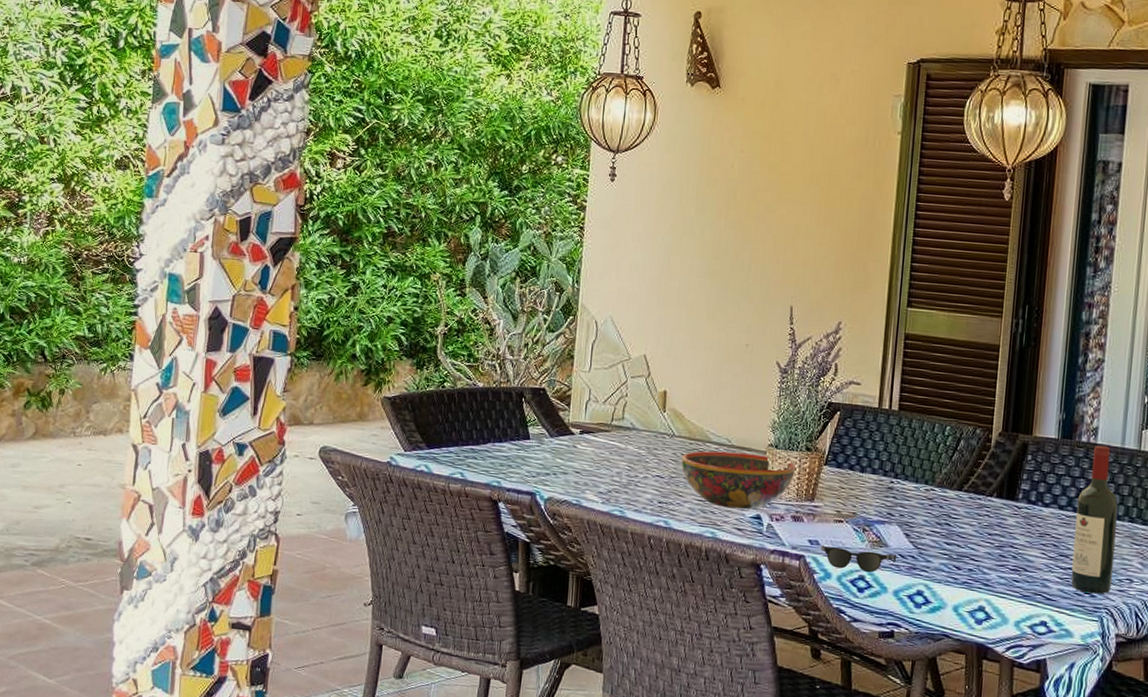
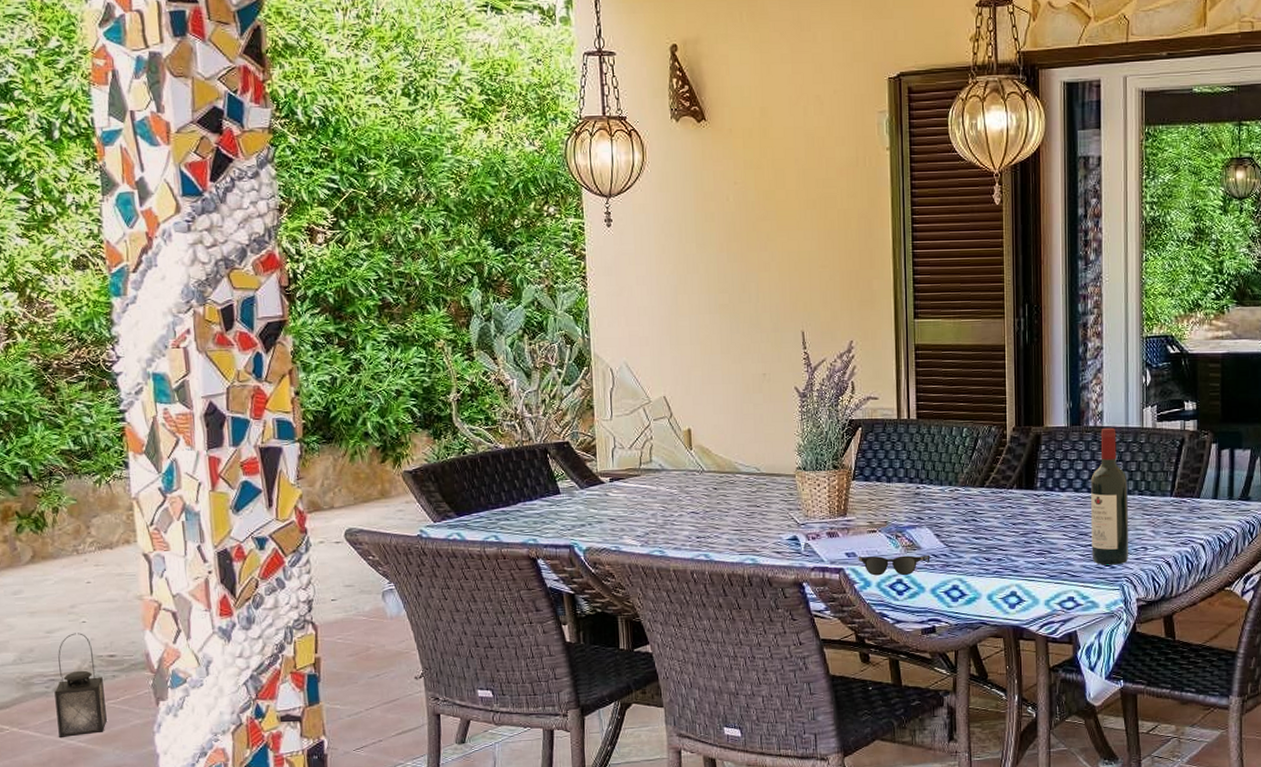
lantern: none [28,511,77,613] -> present [54,633,107,739]
bowl: present [680,451,797,509] -> none [713,479,826,534]

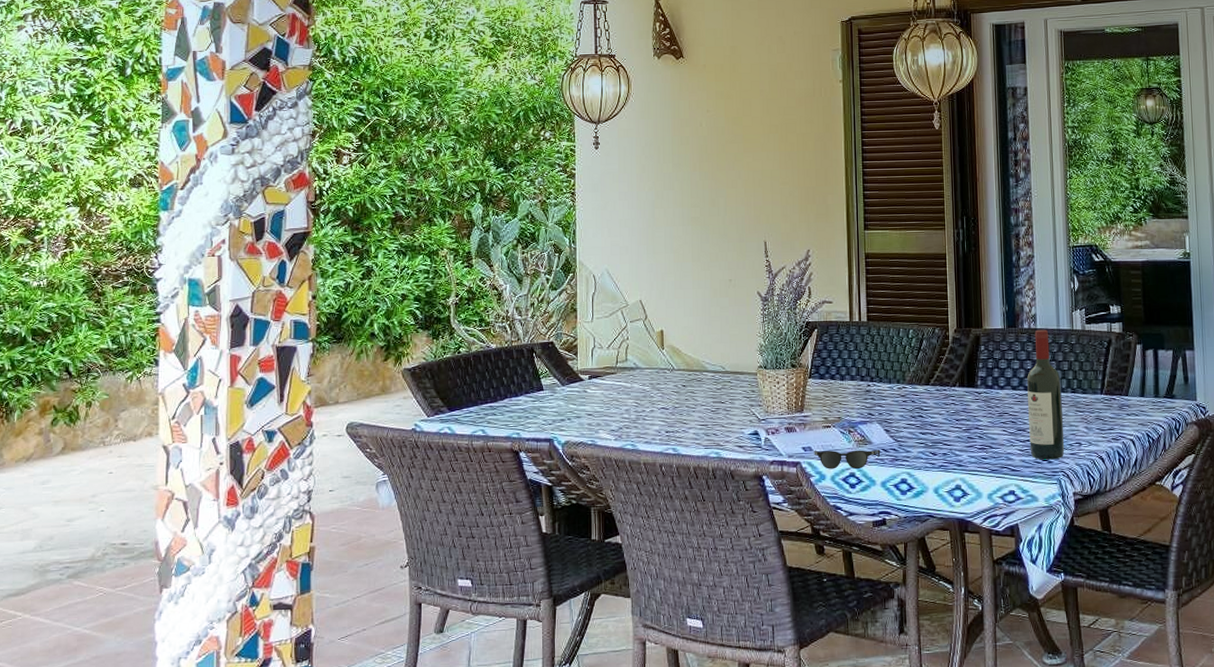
lantern: present [54,633,107,739] -> none [67,521,113,625]

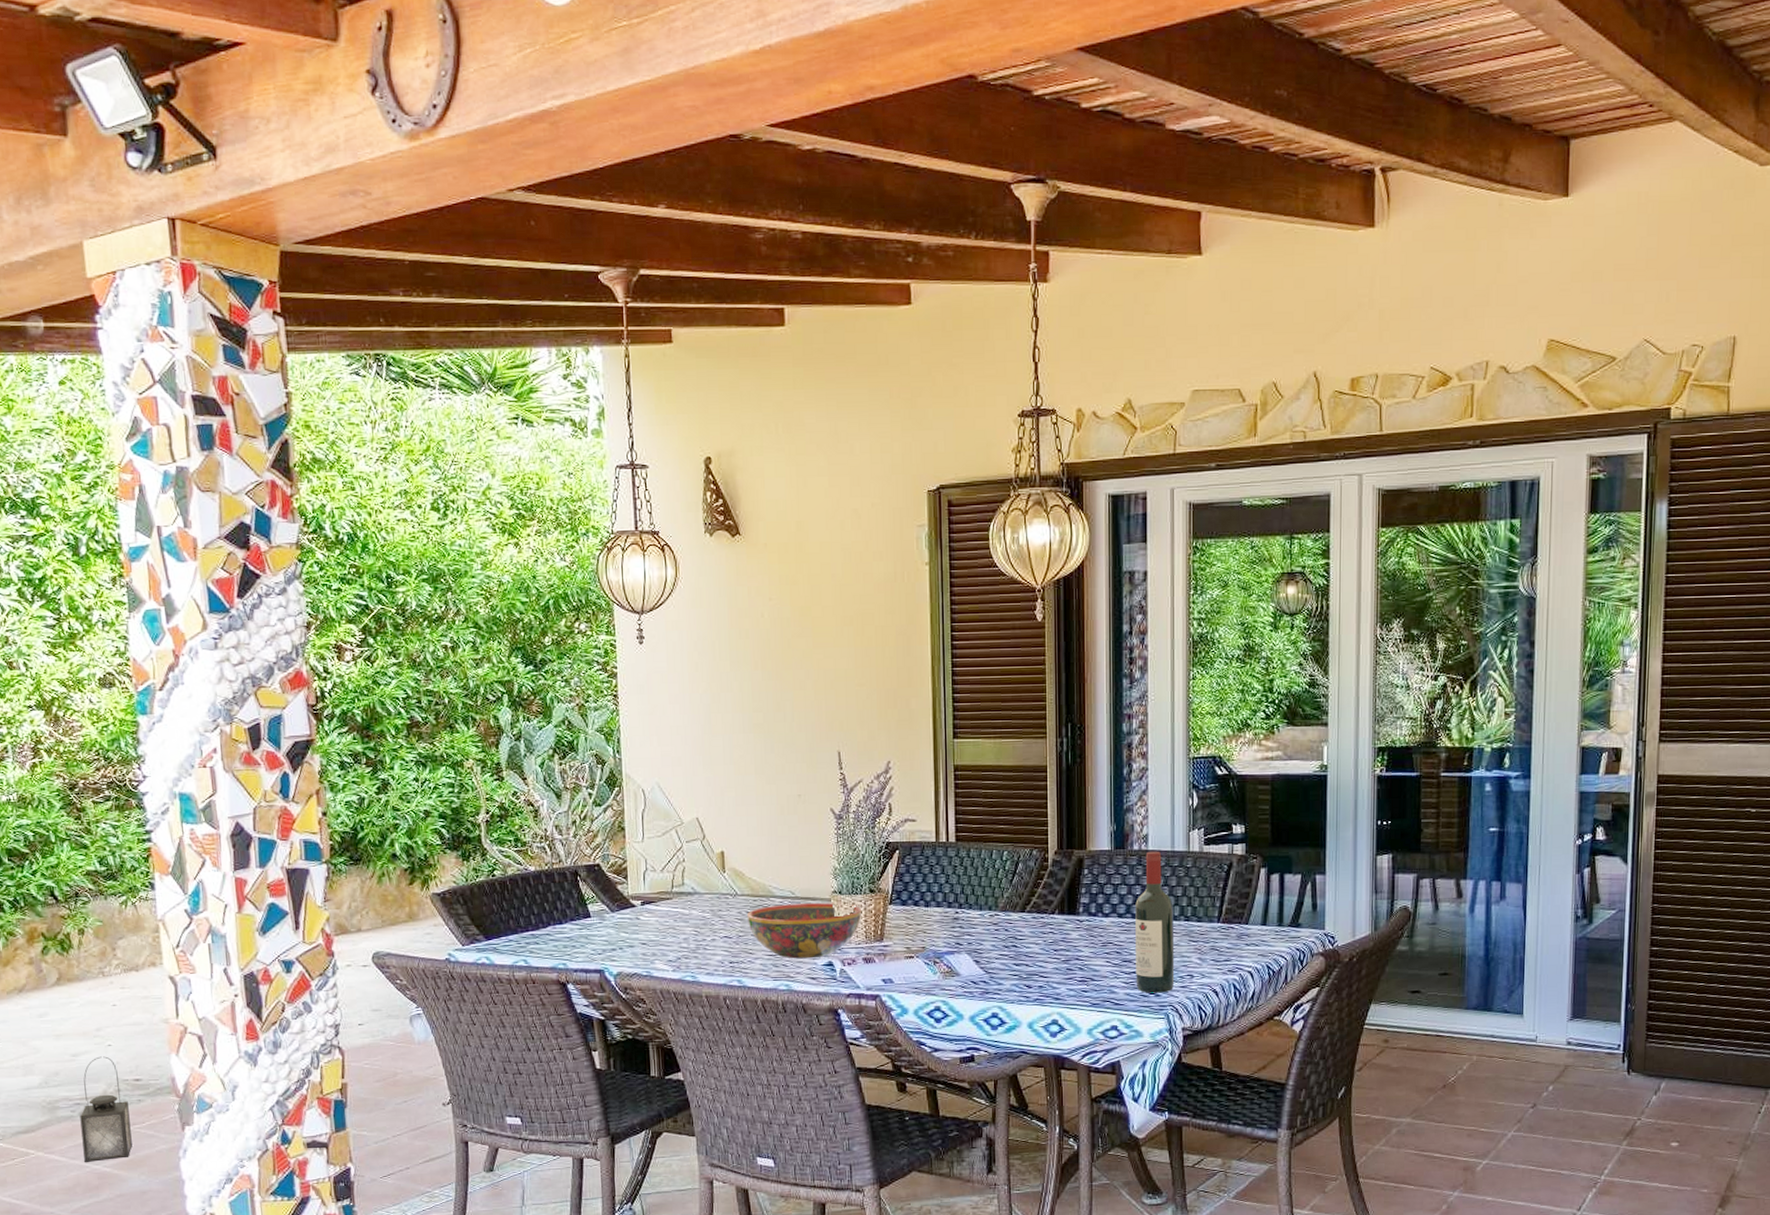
lantern: none [67,521,113,625] -> present [80,1056,132,1163]
bowl: none [682,377,785,429] -> present [746,903,862,959]
sunglasses: present [814,449,881,470] -> none [895,981,969,1003]

